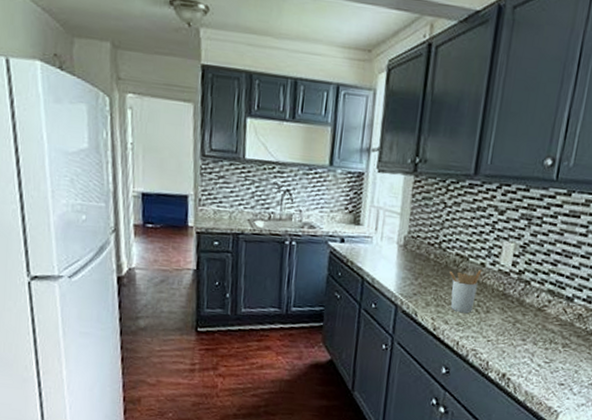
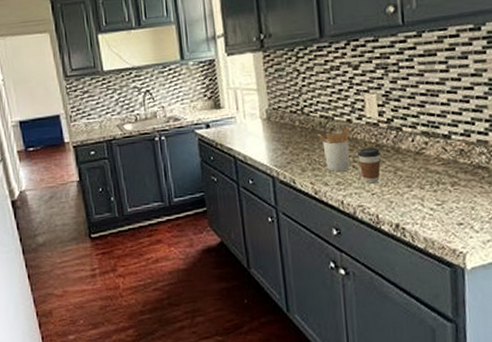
coffee cup: none [482,294,505,331] -> present [358,147,381,184]

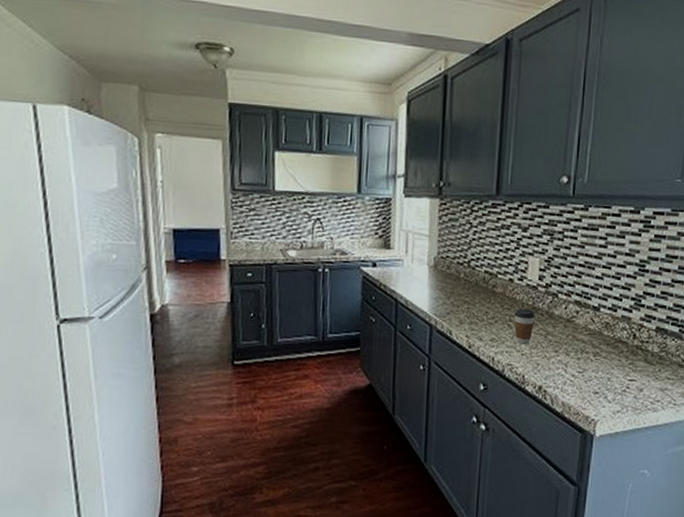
utensil holder: present [318,125,350,172] -> none [480,284,511,328]

